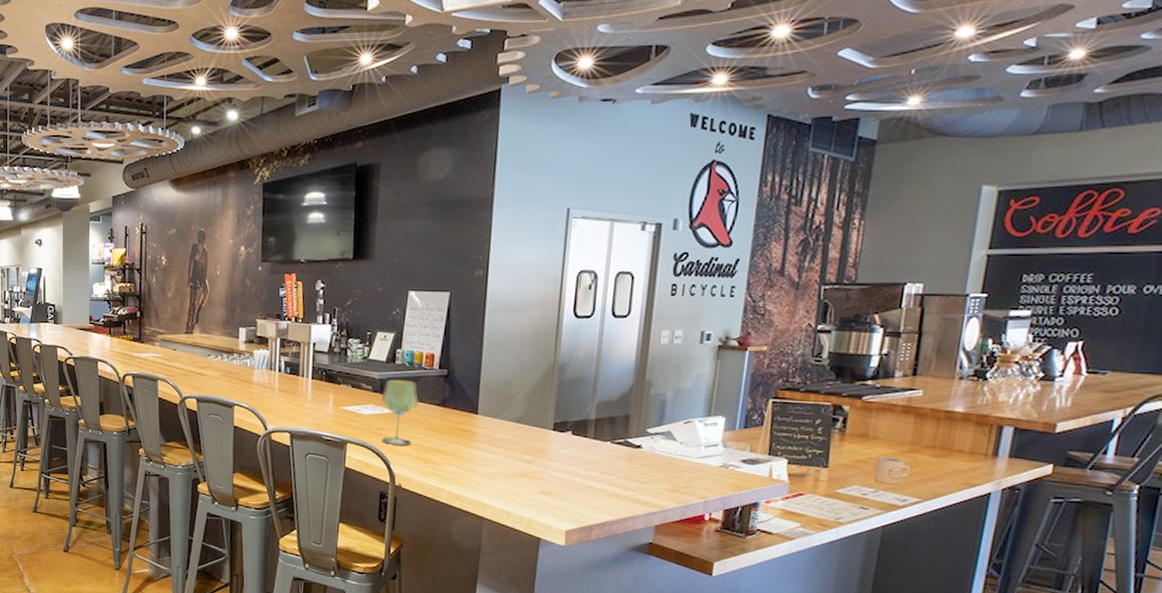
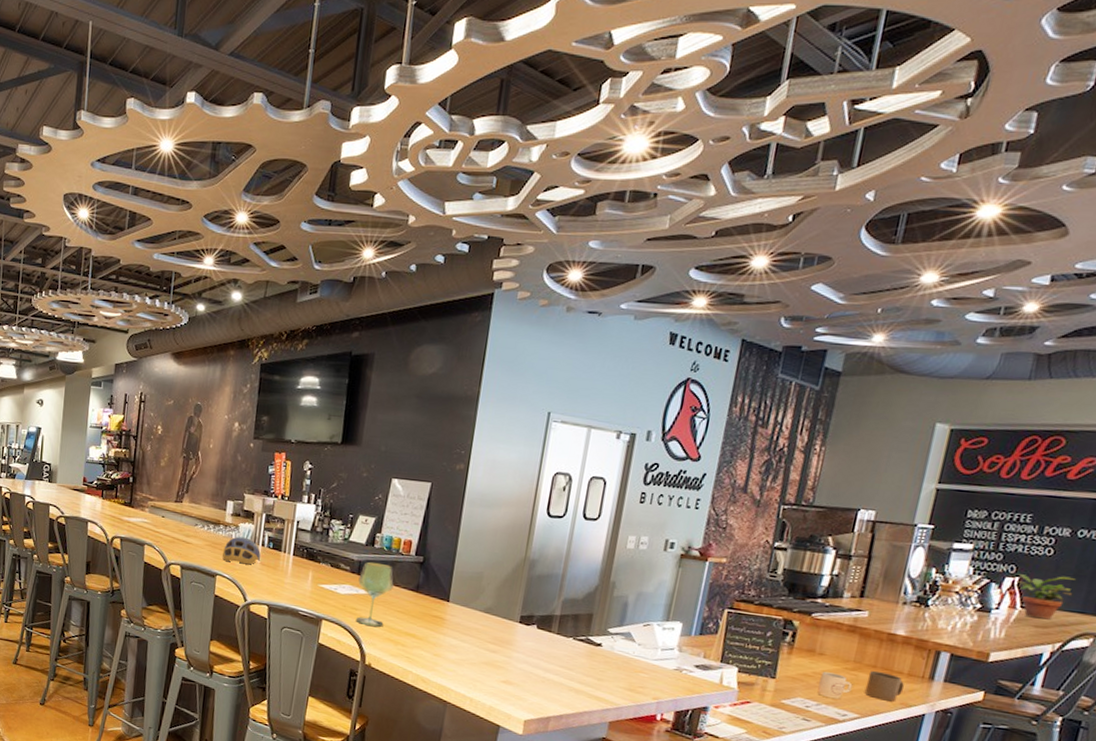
bicycle helmet: none [239,364,279,392] -> present [222,536,261,565]
mug: none [924,451,966,483] -> present [864,670,904,702]
potted plant: none [1080,336,1144,384] -> present [1016,574,1075,620]

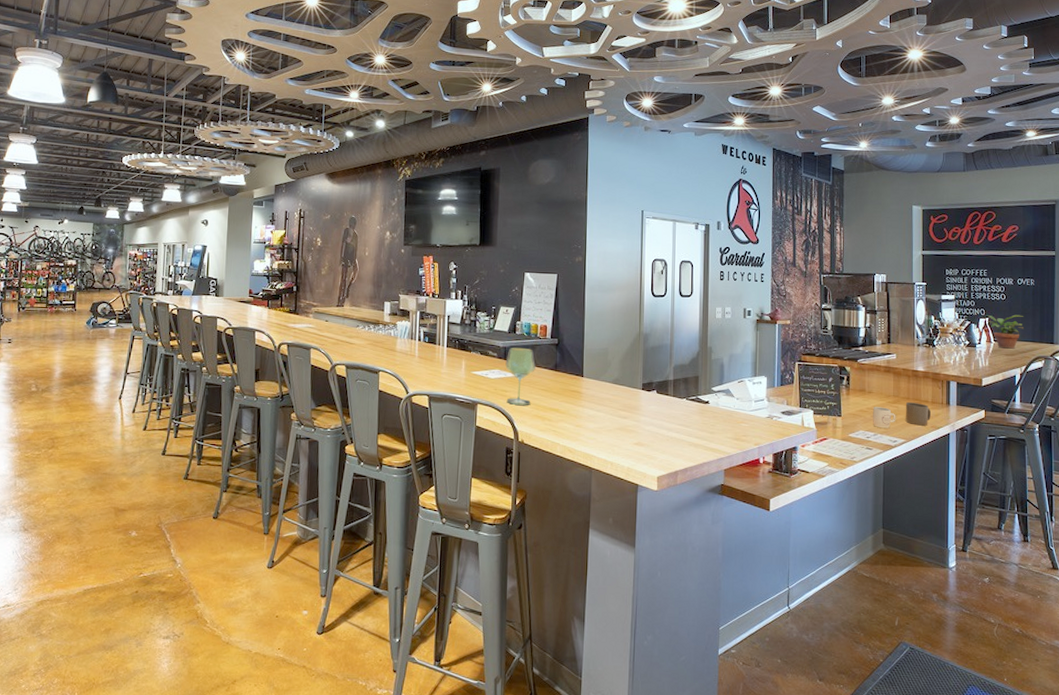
bicycle helmet: present [222,536,261,565] -> none [384,334,419,359]

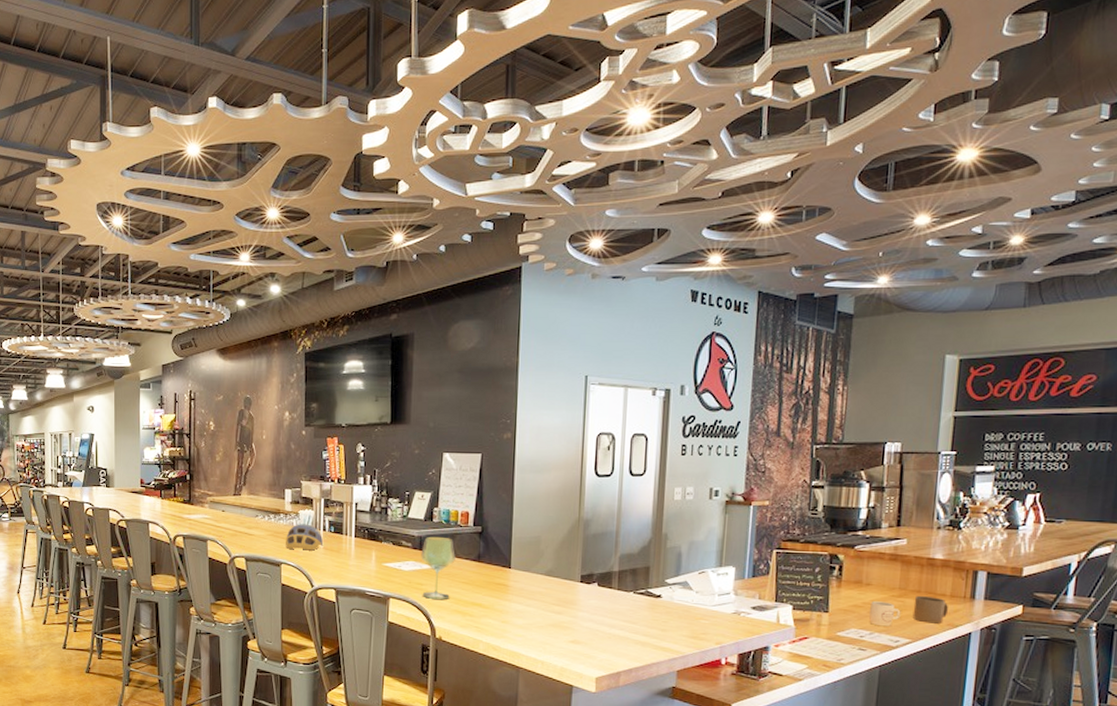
bicycle helmet: none [384,334,419,359] -> present [286,524,324,551]
potted plant: present [987,314,1024,349] -> none [1038,488,1091,531]

